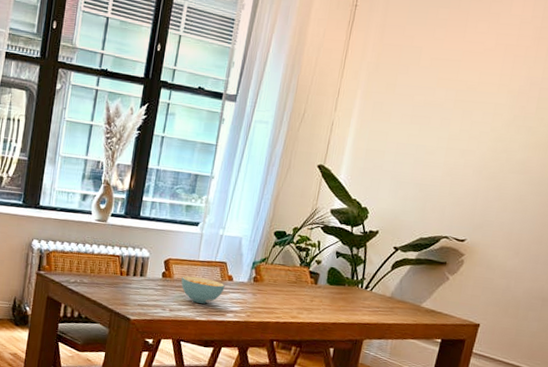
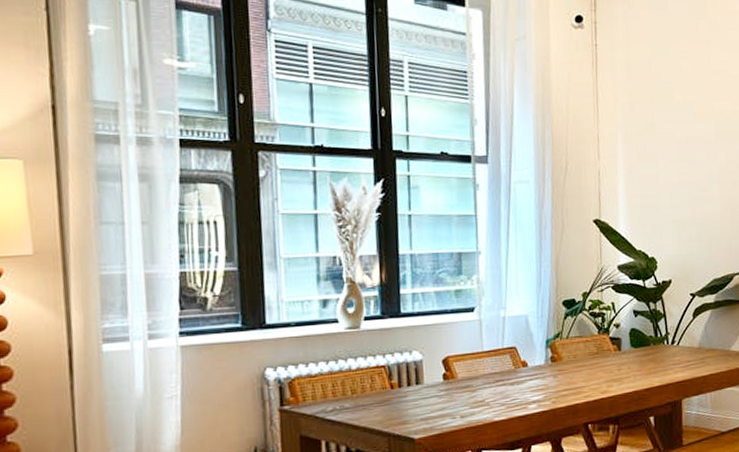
cereal bowl: present [181,276,225,304] -> none [467,370,520,401]

